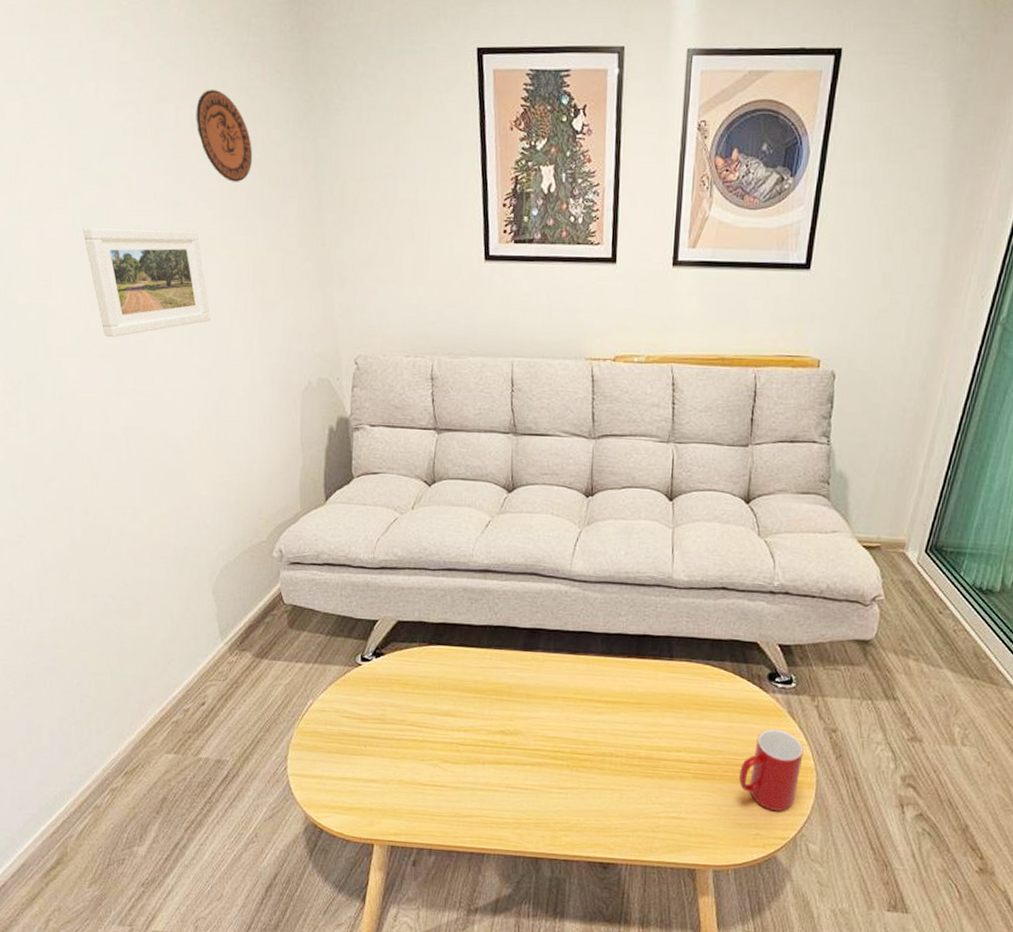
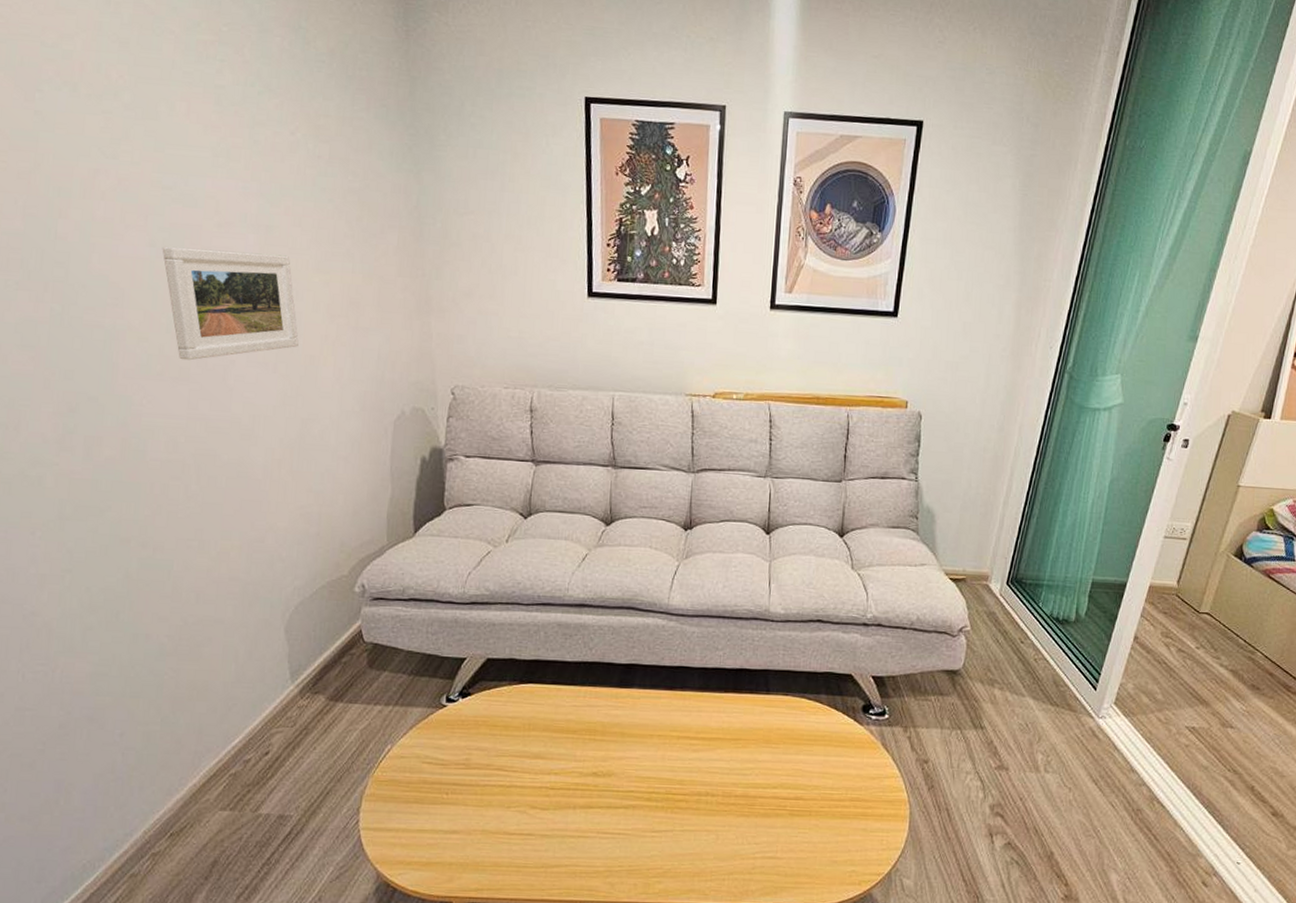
decorative plate: present [196,89,253,182] -> none [294,117,353,210]
cup: present [739,729,804,811] -> none [835,762,897,846]

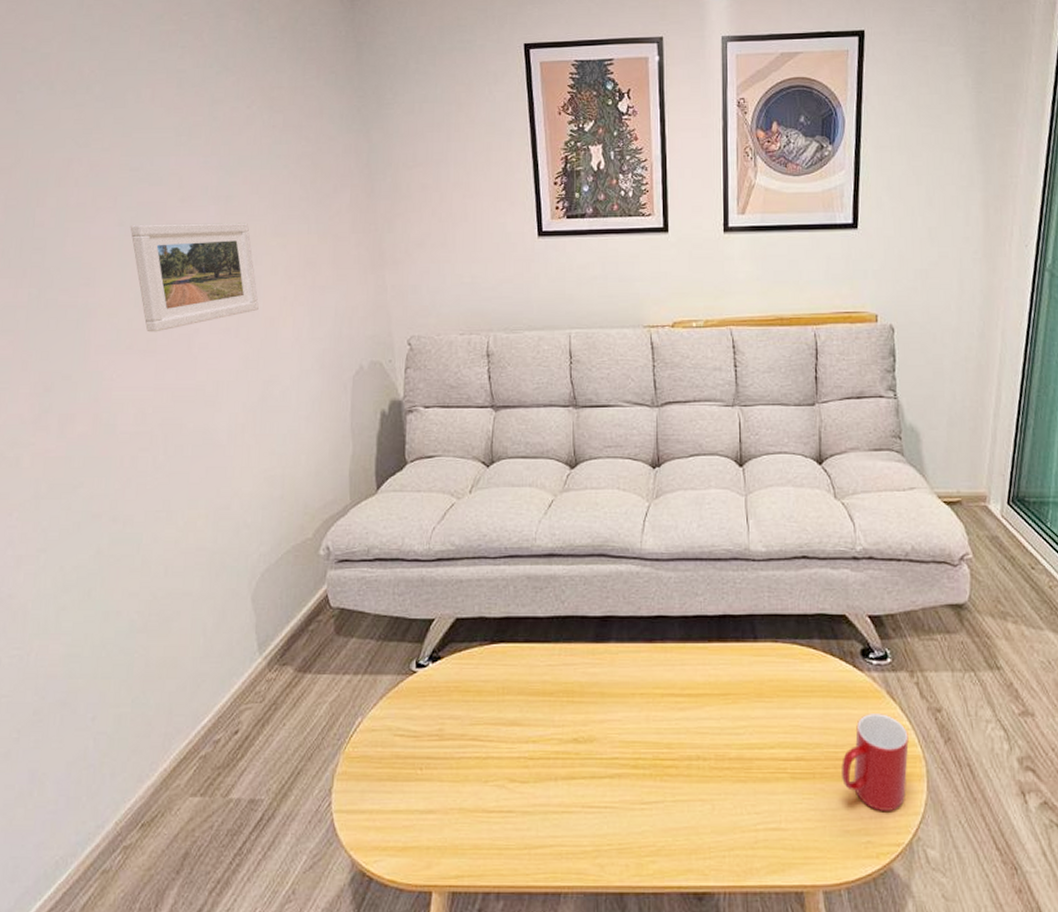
cup: none [835,762,897,846] -> present [842,714,909,811]

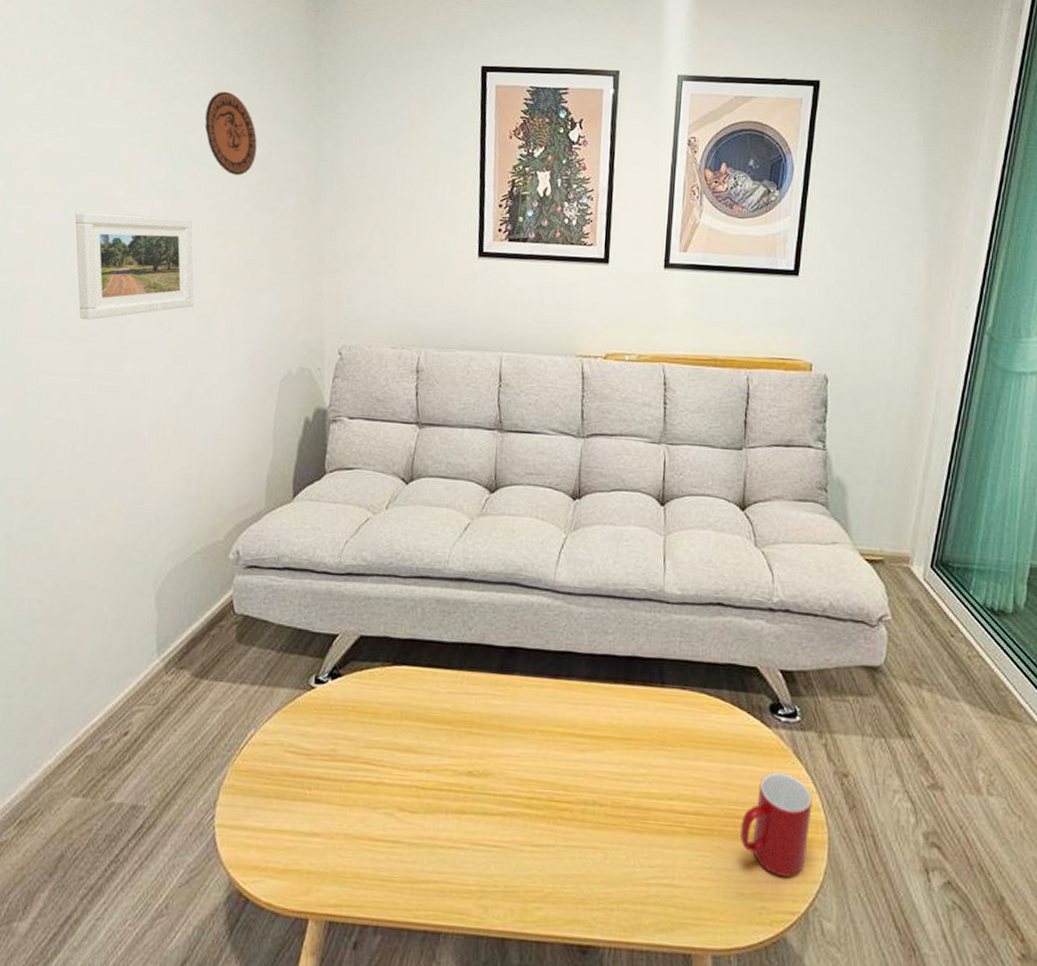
decorative plate: none [250,90,306,175] -> present [204,91,257,175]

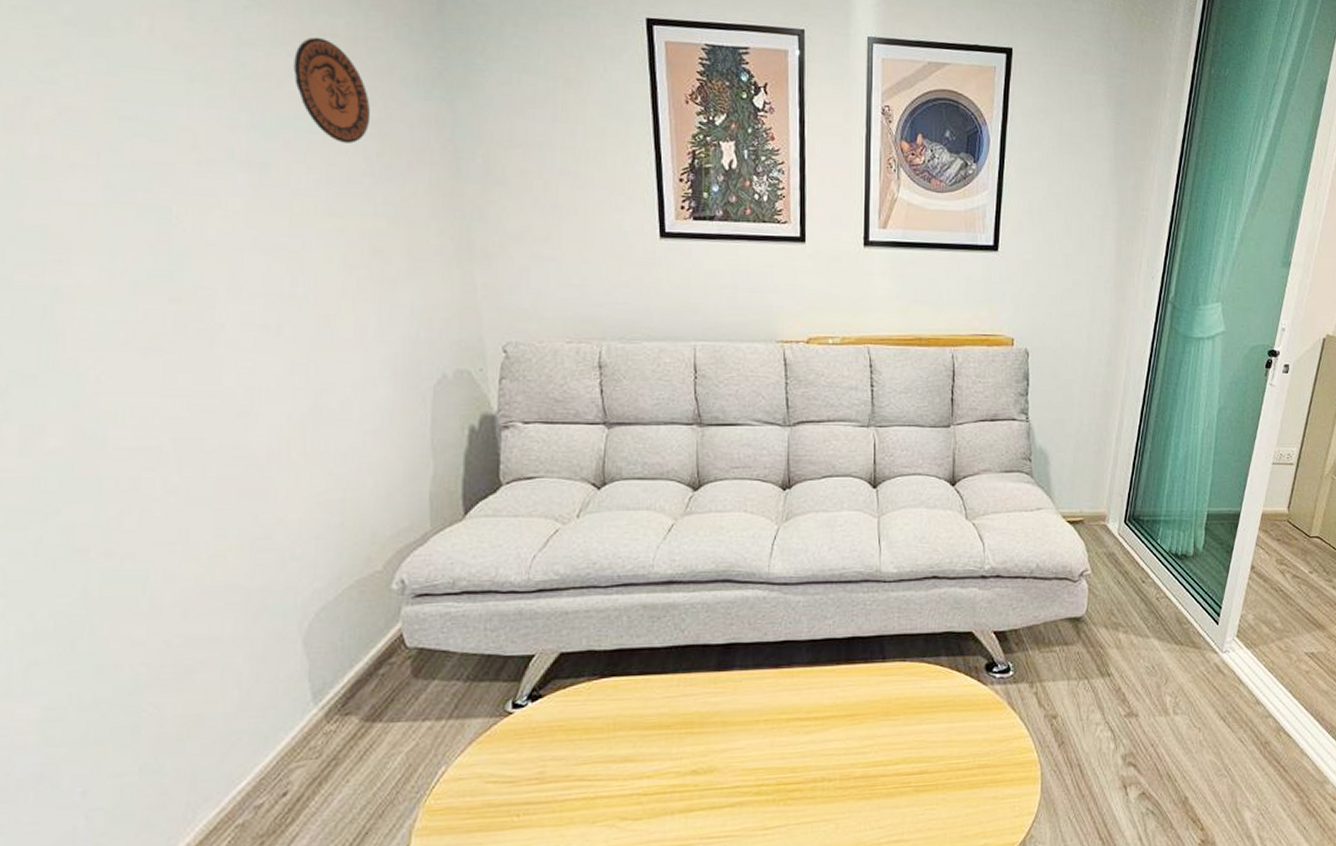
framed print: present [75,211,194,320] -> none [121,188,308,326]
cup: present [740,772,812,877] -> none [963,723,1026,815]

